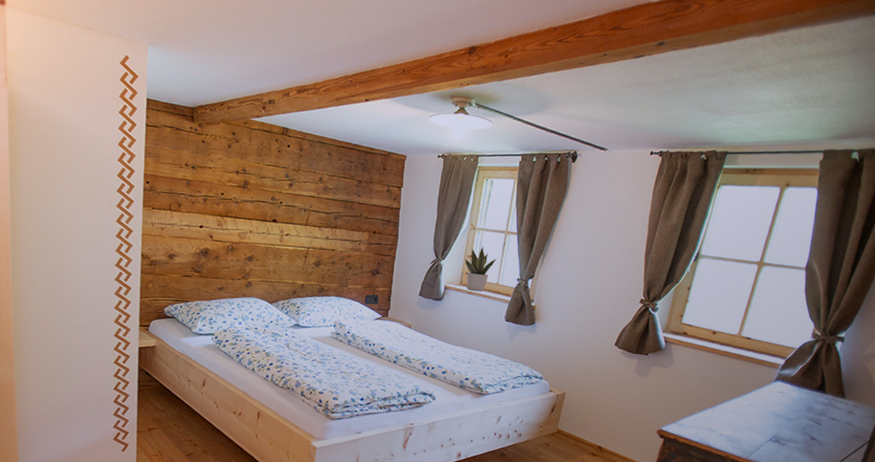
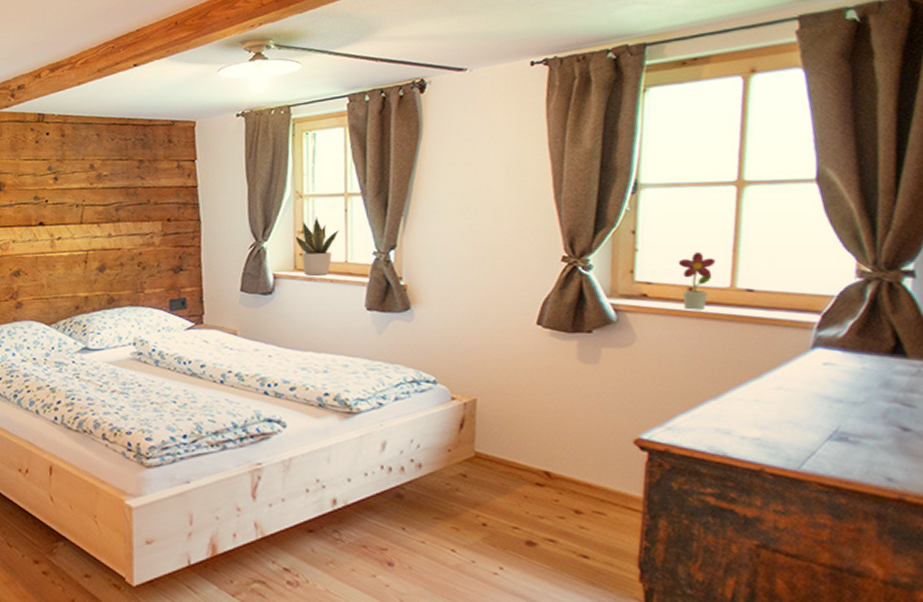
potted flower: none [707,307,733,348] -> present [678,251,715,310]

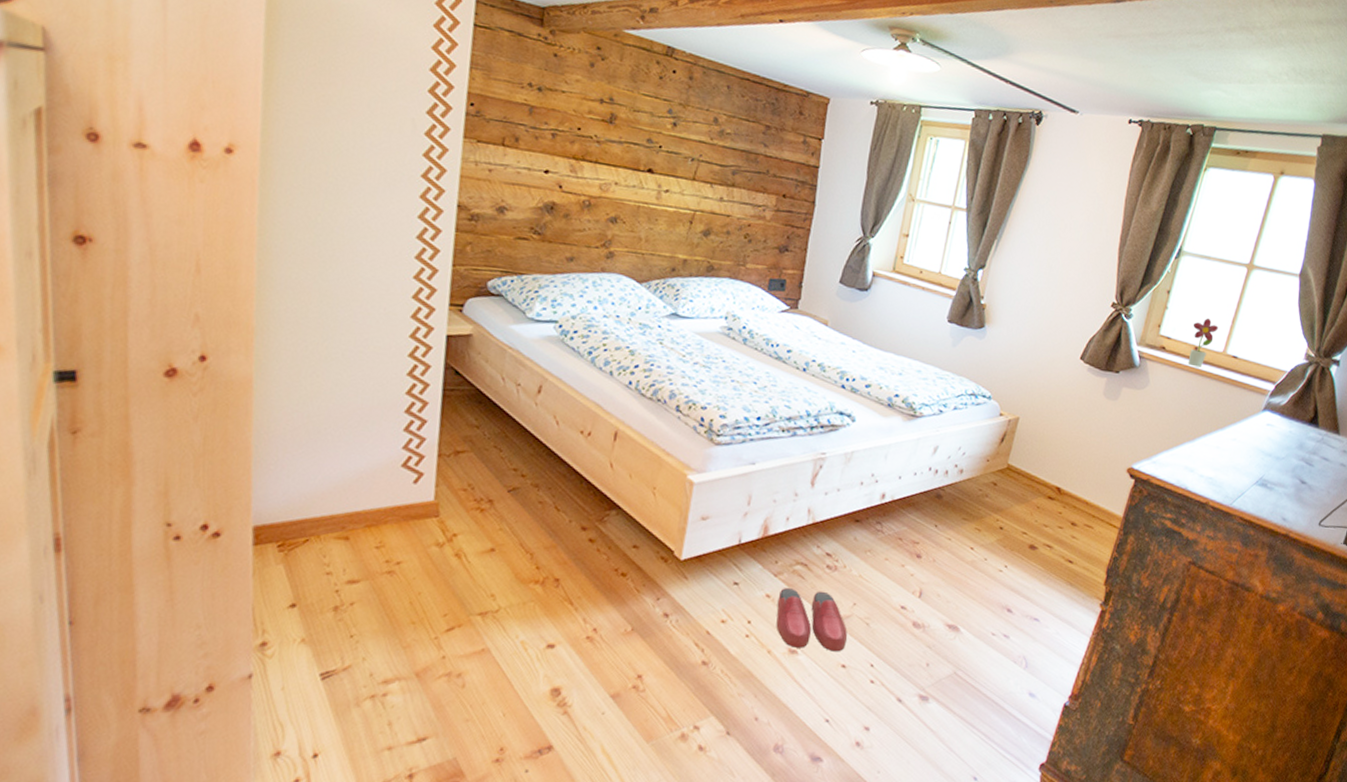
potted plant: present [295,217,339,277] -> none [899,223,940,283]

